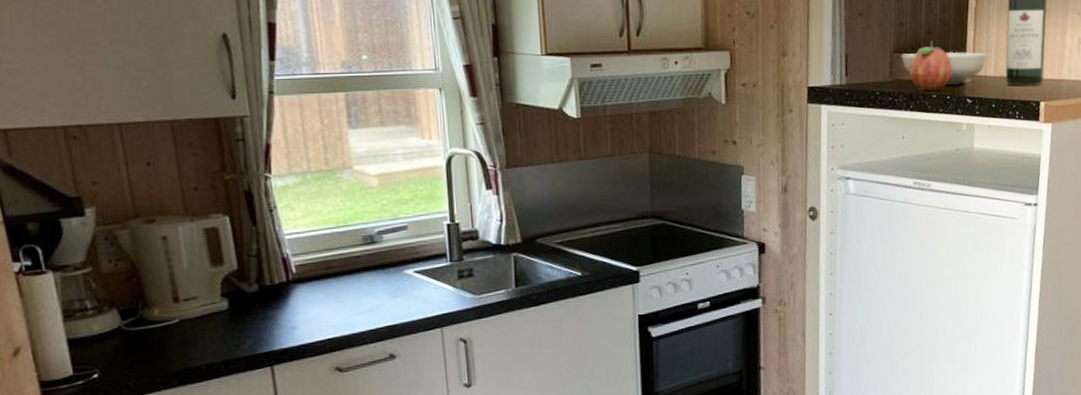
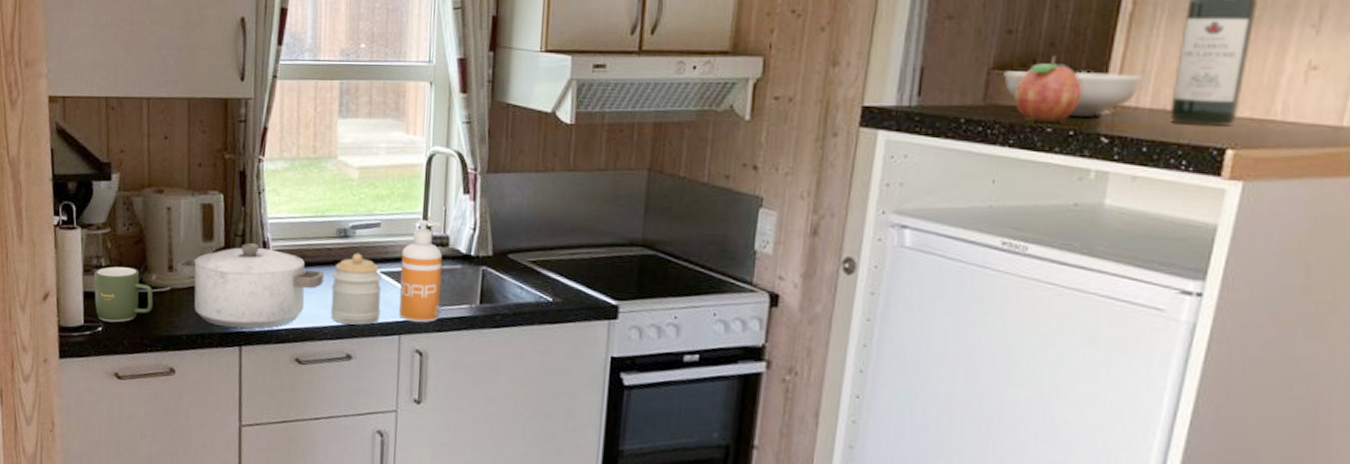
mug: none [78,304,161,367] -> present [94,266,154,323]
cooking pot: none [183,262,356,350] -> present [176,243,325,329]
jar: none [363,256,420,326] -> present [330,253,382,325]
soap dispenser: none [433,217,478,314] -> present [399,219,443,324]

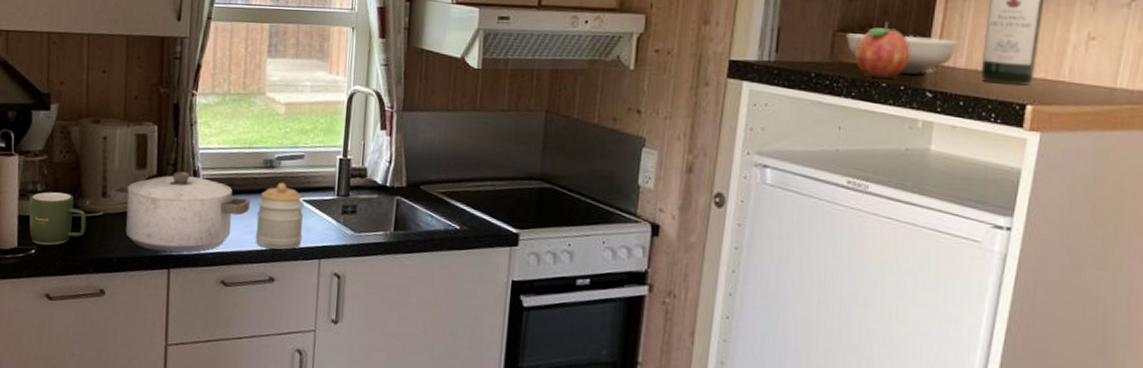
soap dispenser: present [399,219,443,324] -> none [319,152,361,249]

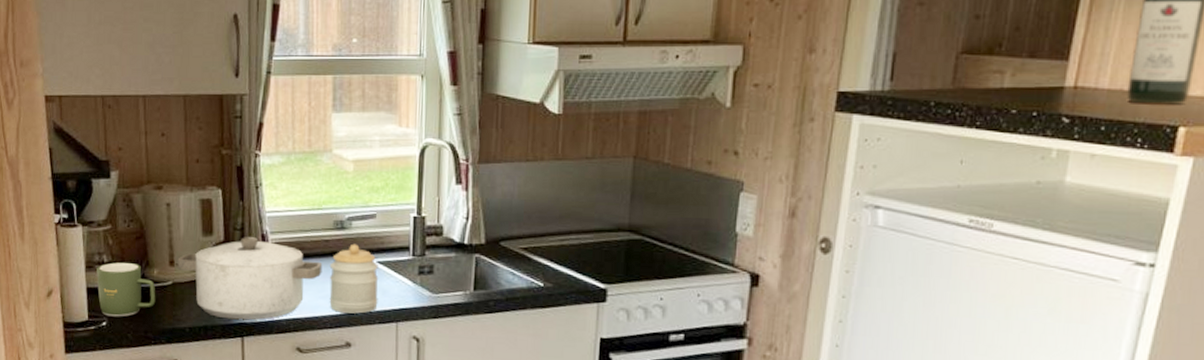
bowl: present [846,33,960,76] -> none [971,54,1104,100]
fruit: present [854,21,911,79] -> none [980,39,1047,105]

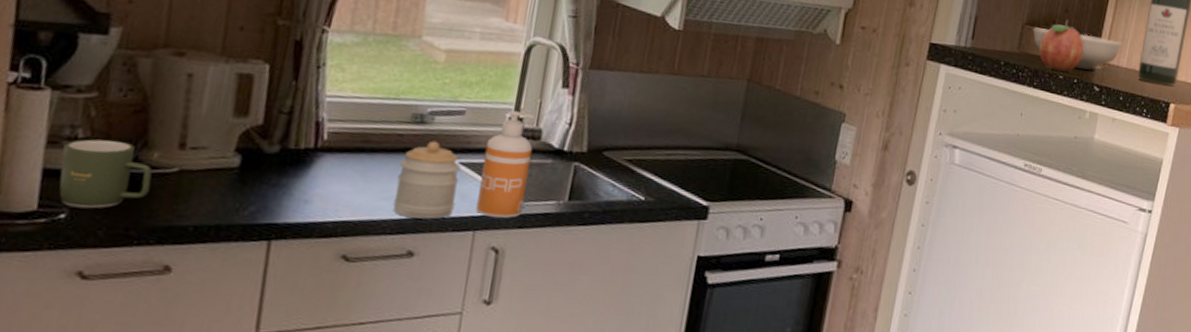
cooking pot: present [177,237,323,321] -> none [189,122,391,221]
soap dispenser: none [396,209,437,311] -> present [476,110,536,219]
bowl: none [971,54,1104,100] -> present [1033,27,1124,71]
fruit: none [980,39,1047,105] -> present [1038,19,1085,72]

